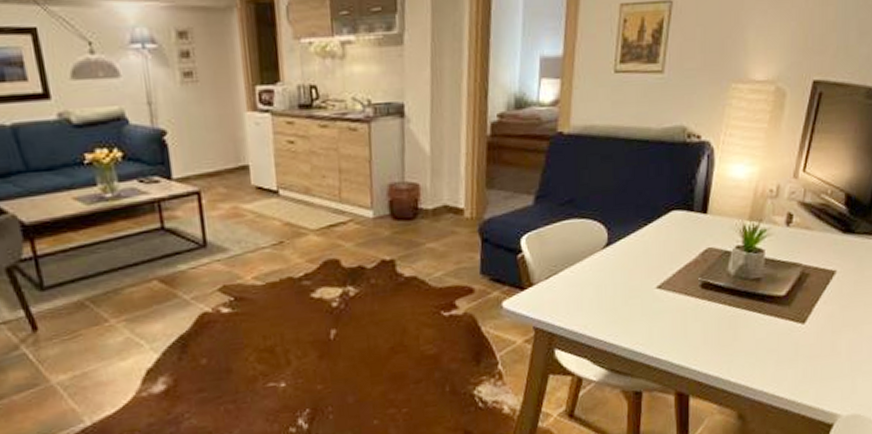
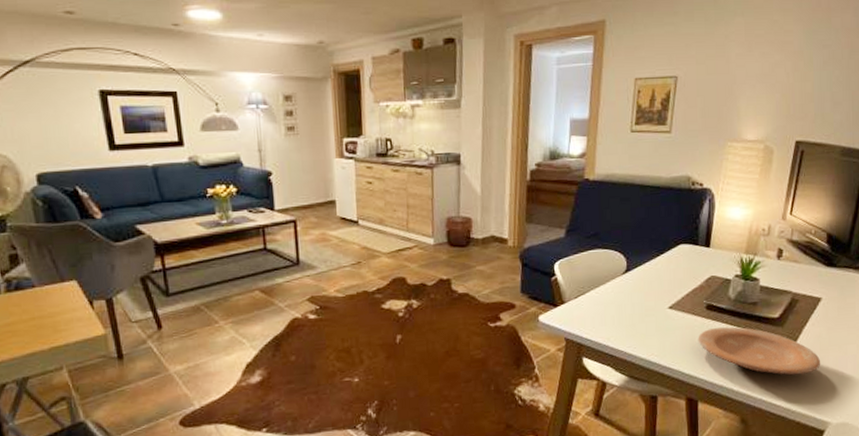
plate: none [690,307,832,362] -> present [698,326,821,375]

